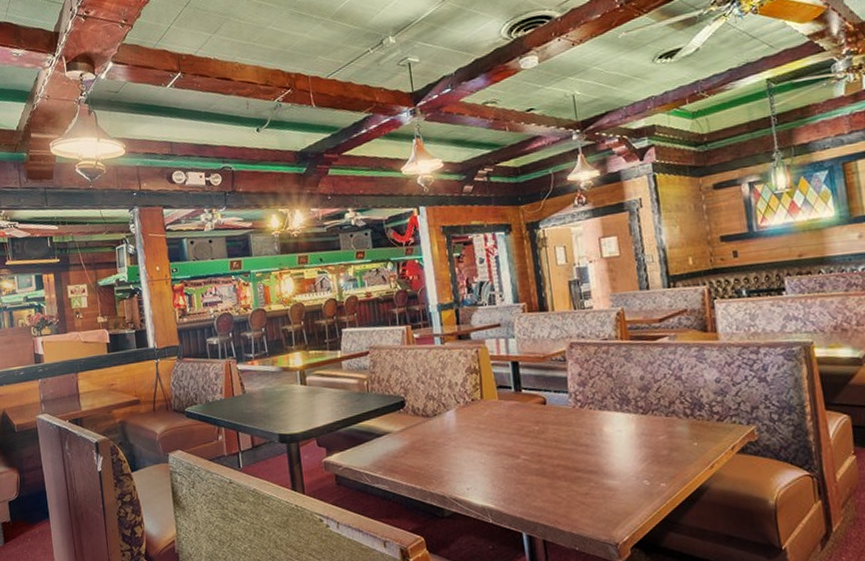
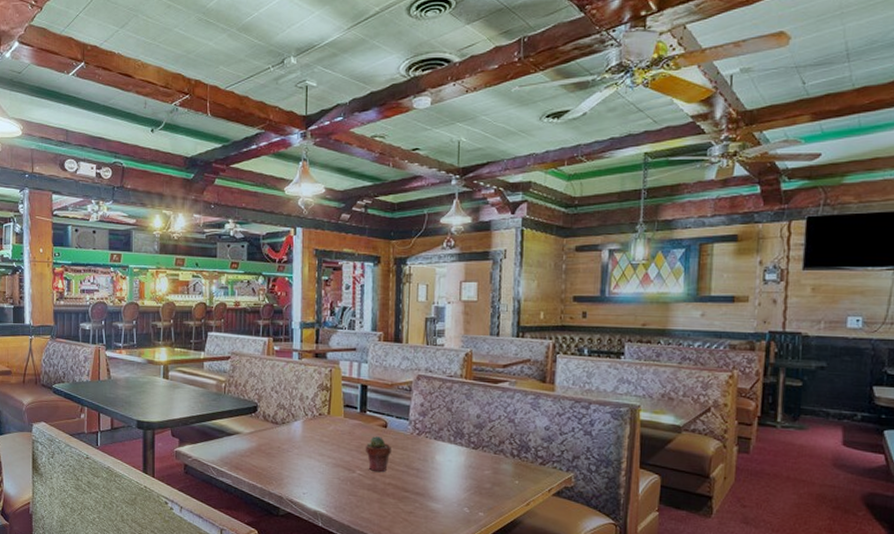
potted succulent: none [526,414,555,455] -> present [365,435,391,473]

